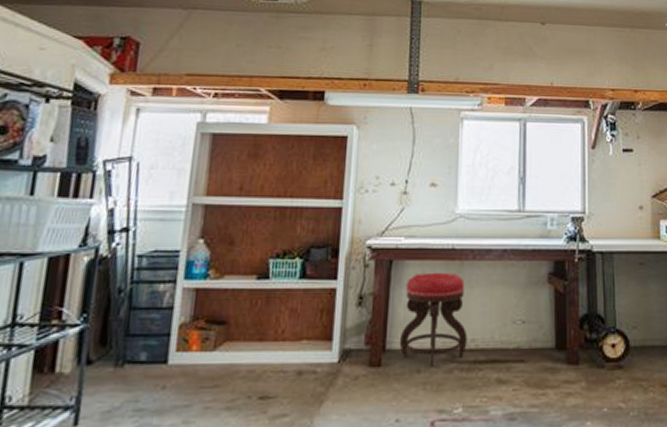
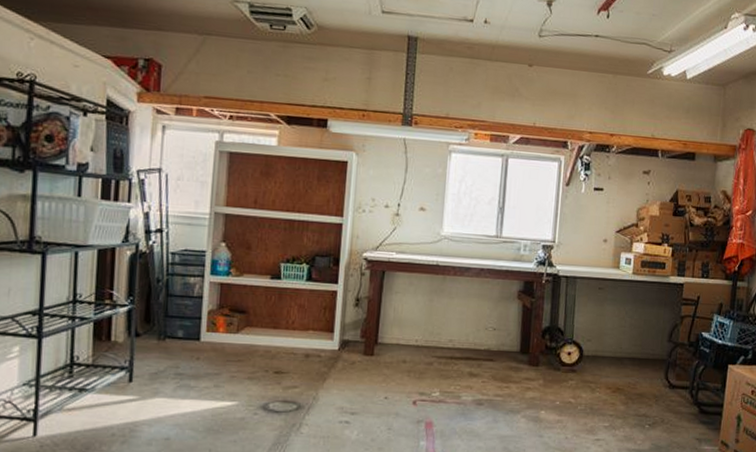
stool: present [399,272,468,368] -> none [389,283,447,360]

